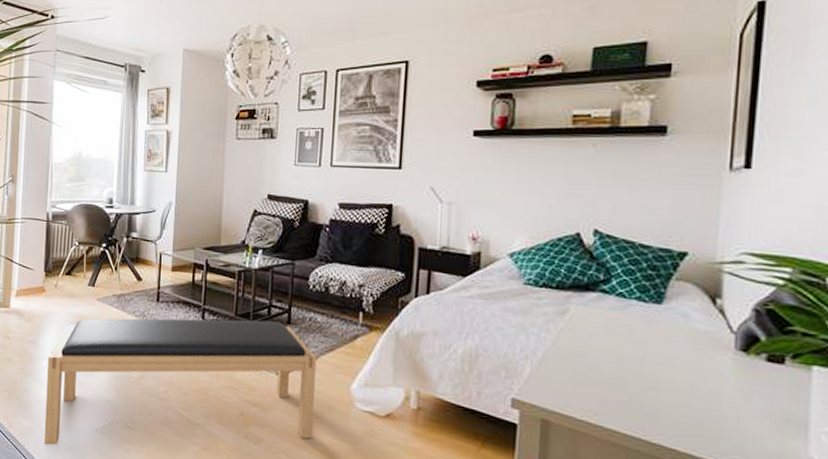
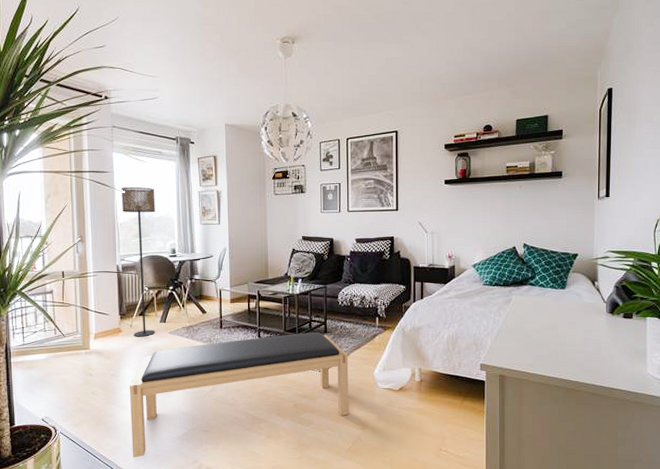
floor lamp: none [58,121,96,301] -> present [121,186,156,337]

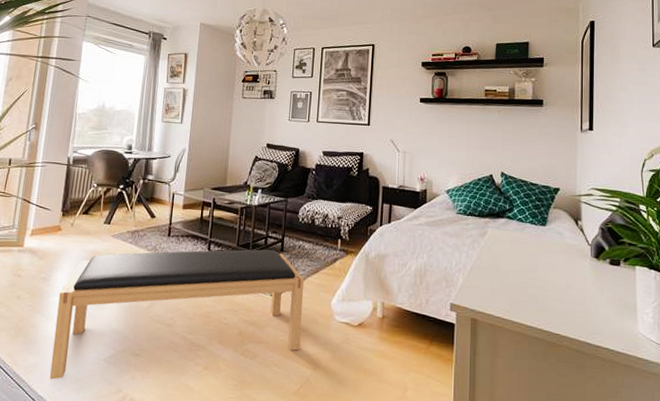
floor lamp: present [121,186,156,337] -> none [73,76,120,238]

